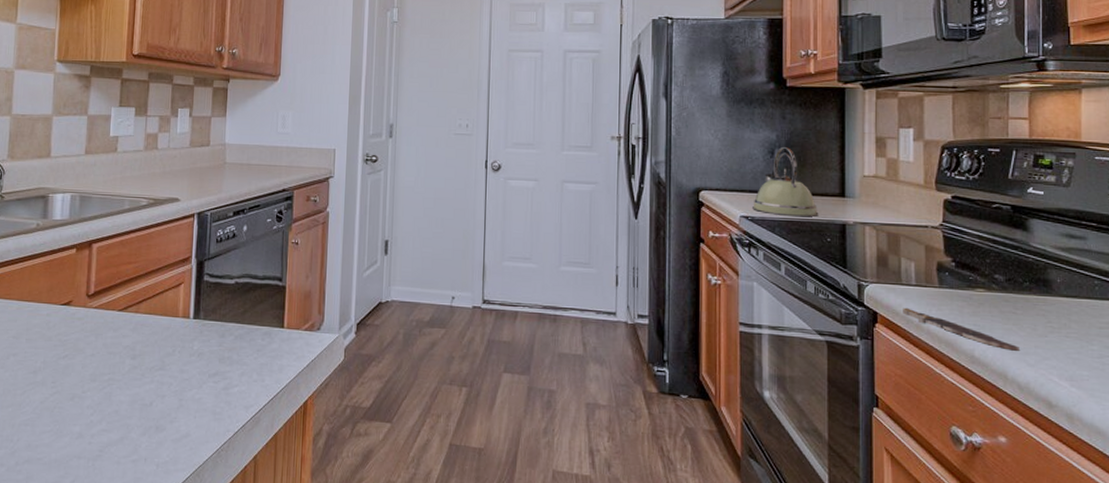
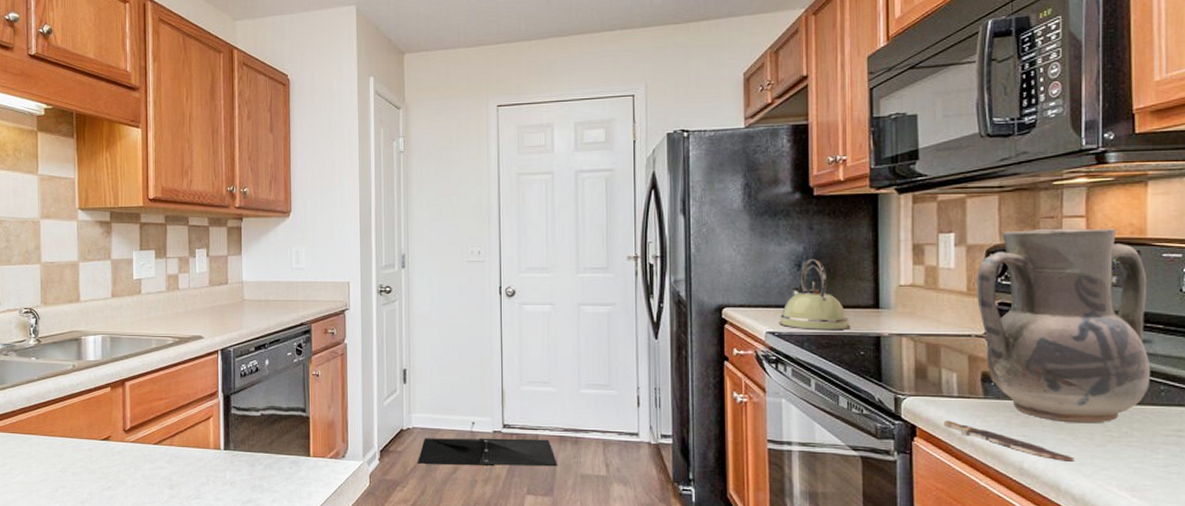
door mat: none [394,311,535,345] -> present [417,438,557,467]
ceramic jug: none [933,128,1086,315] -> present [977,228,1151,424]

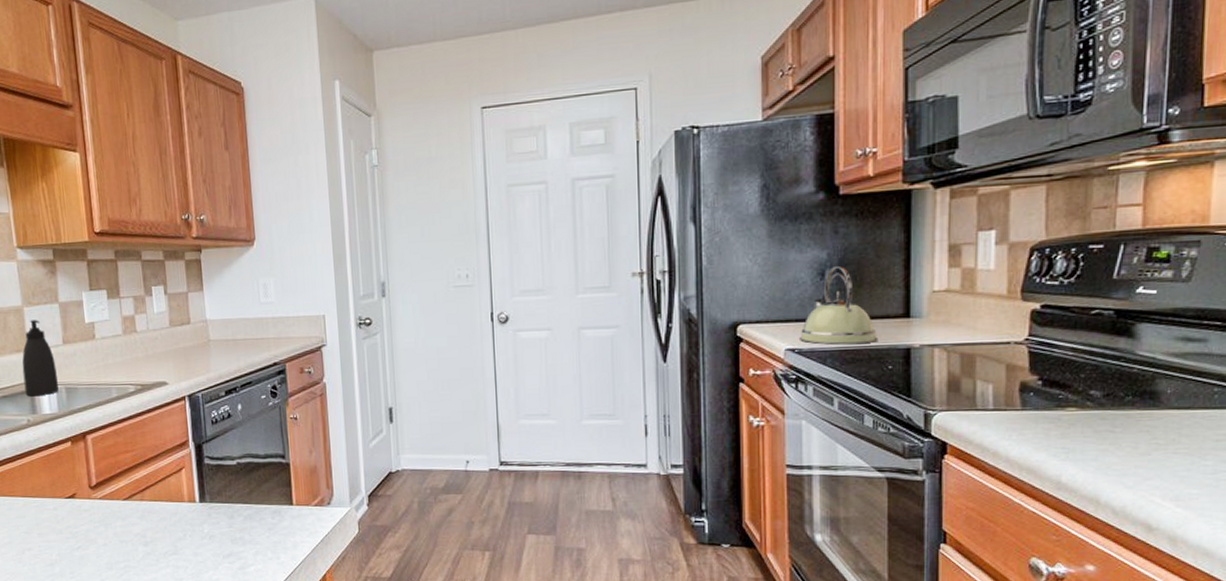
soap dispenser: none [73,274,104,344] -> present [22,320,59,397]
door mat: present [417,438,557,467] -> none [408,475,560,508]
knife: present [944,420,1074,462] -> none [977,435,1116,473]
ceramic jug: present [977,228,1151,424] -> none [1018,217,1206,432]

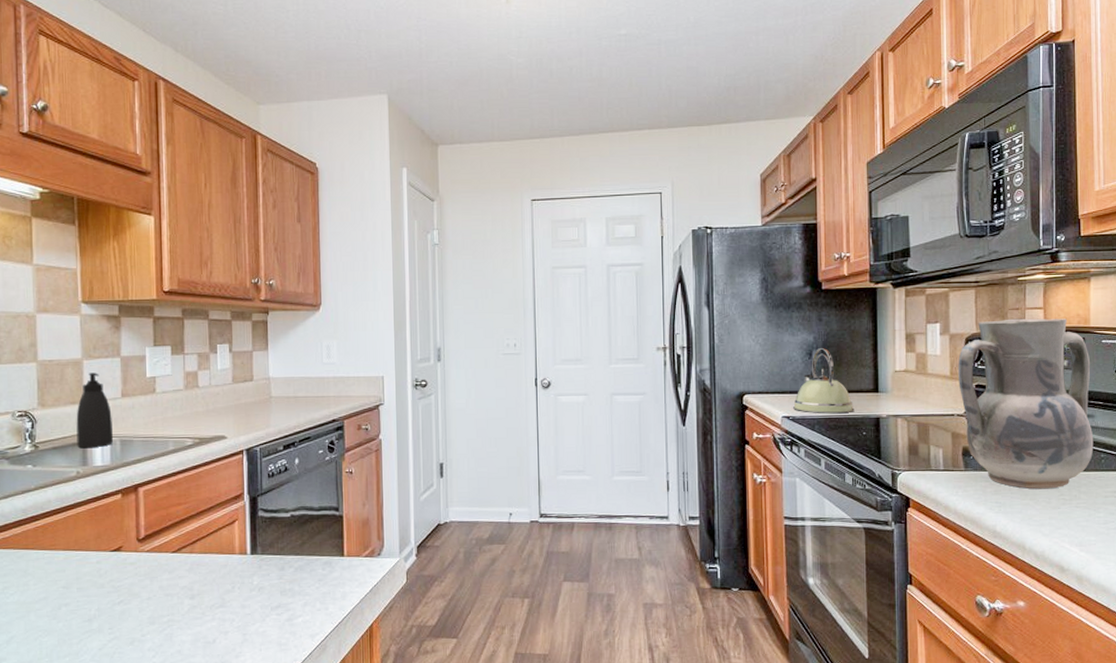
ceramic jug: none [1018,217,1206,432] -> present [958,318,1094,490]

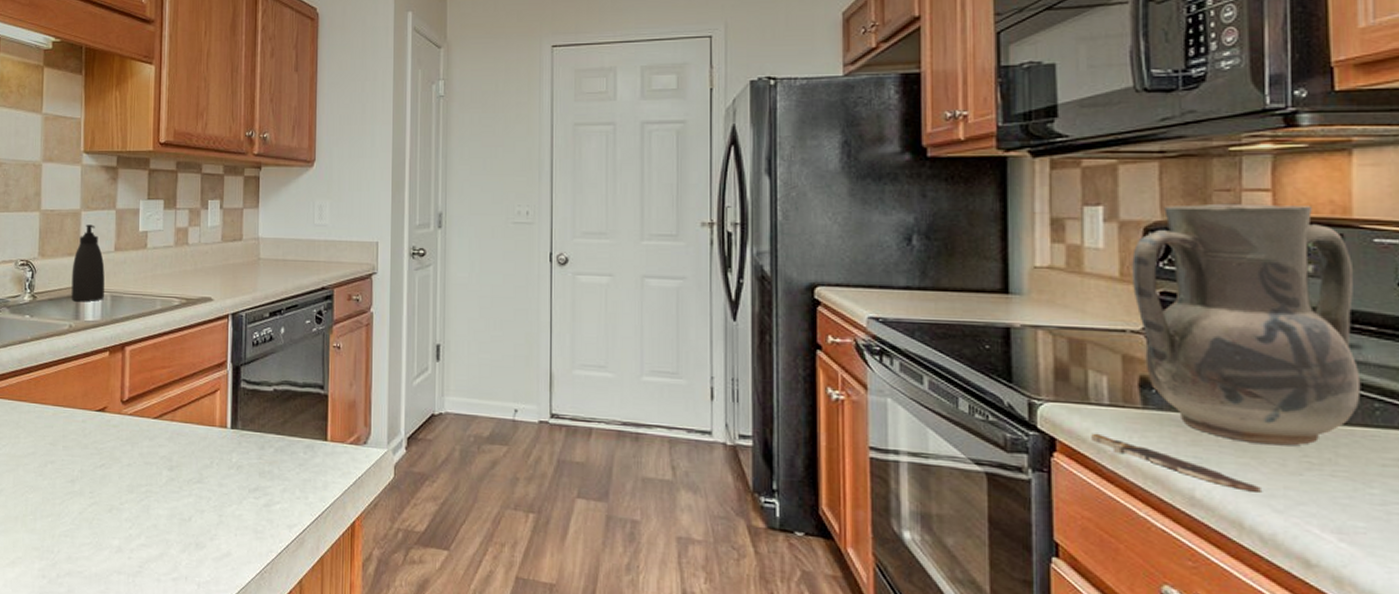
kettle: present [793,347,855,414] -> none [884,231,973,319]
knife: none [932,491,1036,523] -> present [1091,433,1261,492]

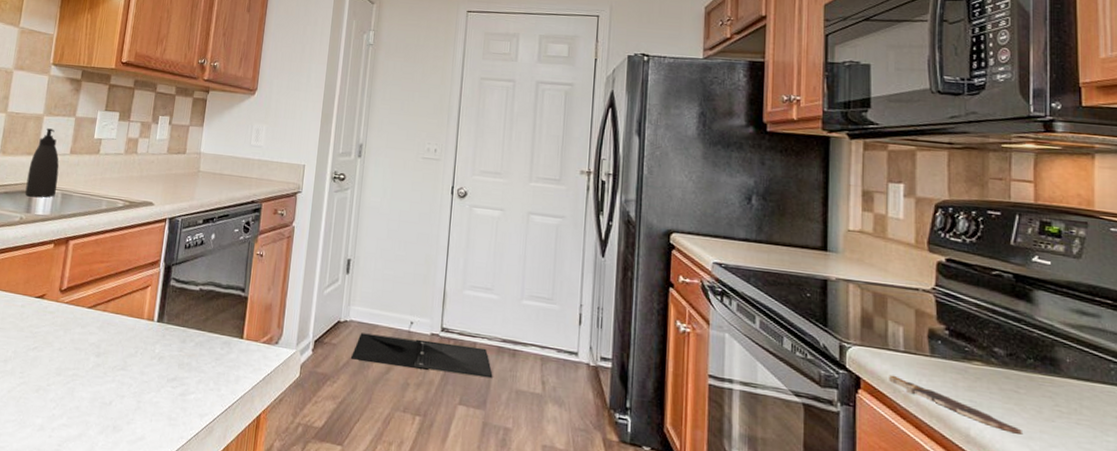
door mat: none [449,425,614,467] -> present [350,332,493,379]
ceramic jug: present [1132,203,1361,446] -> none [925,188,1100,397]

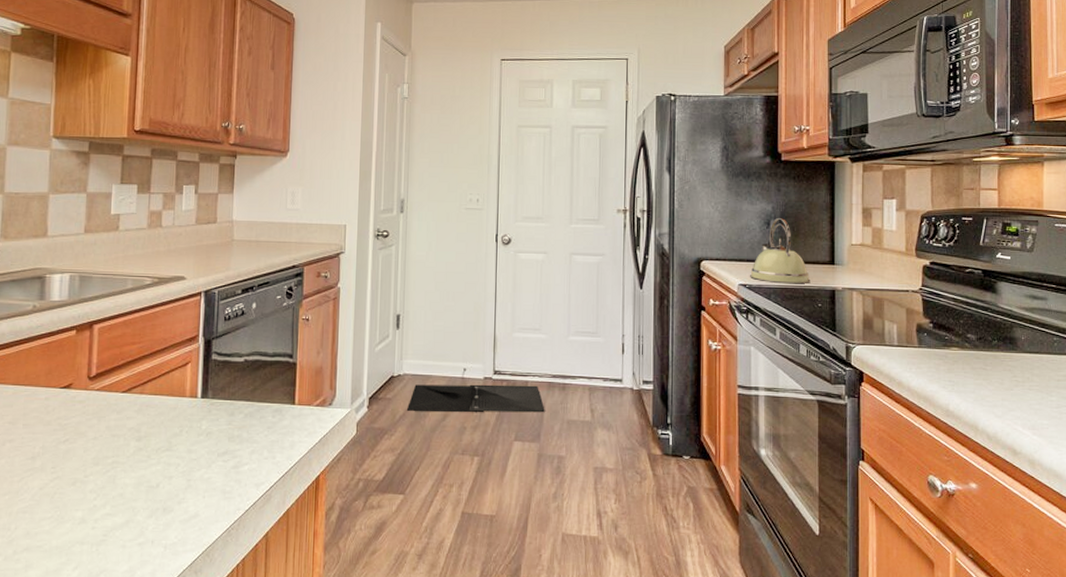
soap dispenser: present [25,128,59,197] -> none [36,207,73,283]
kettle: none [727,193,798,270] -> present [750,217,811,284]
knife: present [889,375,1022,434] -> none [886,367,989,404]

